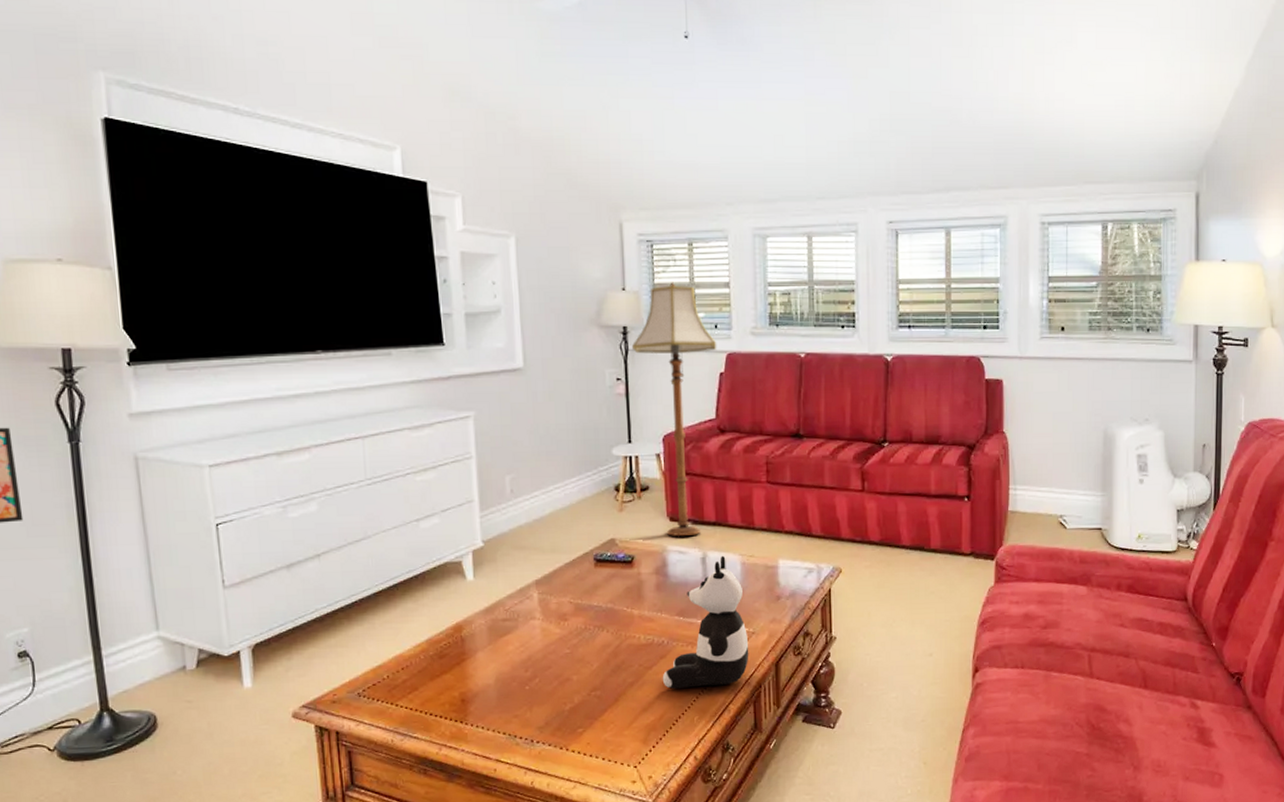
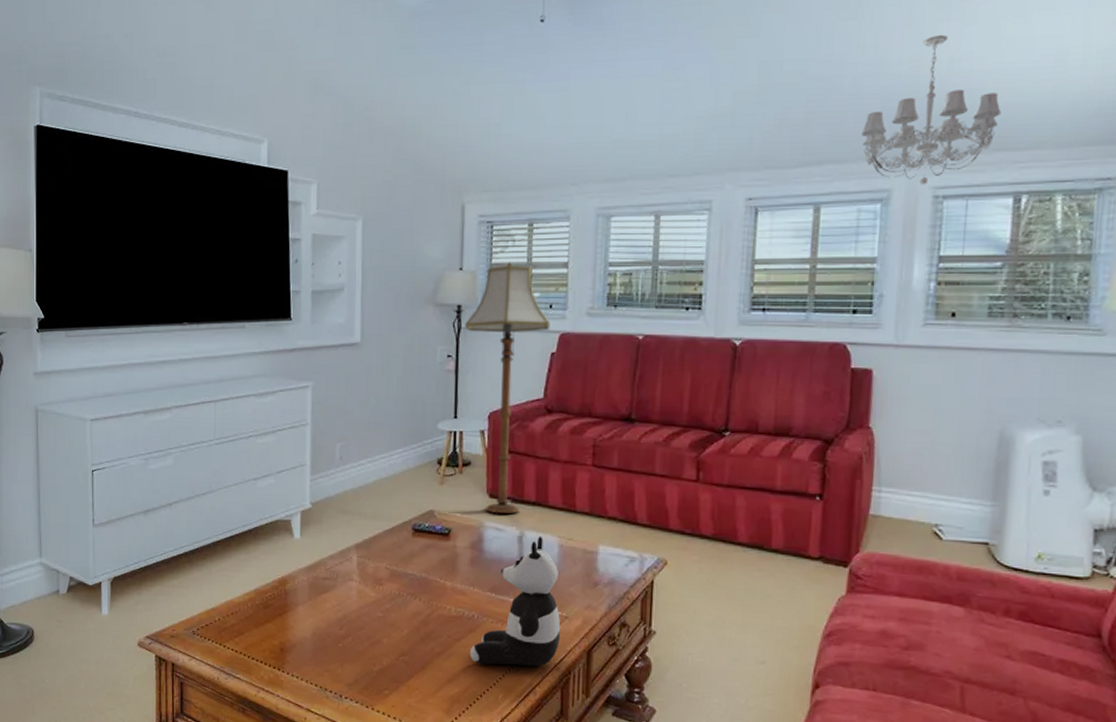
chandelier: none [979,76,1088,212] -> present [861,34,1001,185]

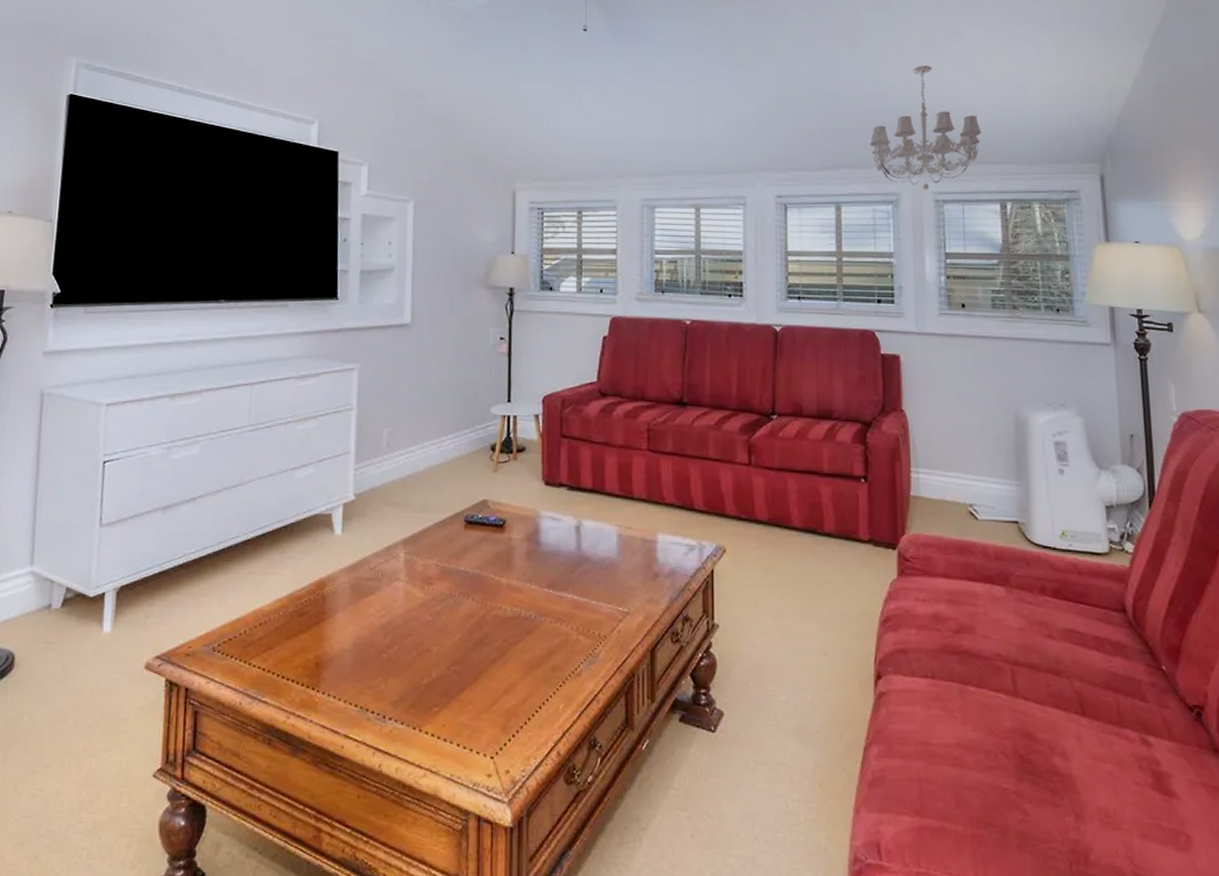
floor lamp: present [465,262,551,514] -> none [518,247,602,503]
stuffed animal: present [469,536,561,667] -> none [527,525,623,670]

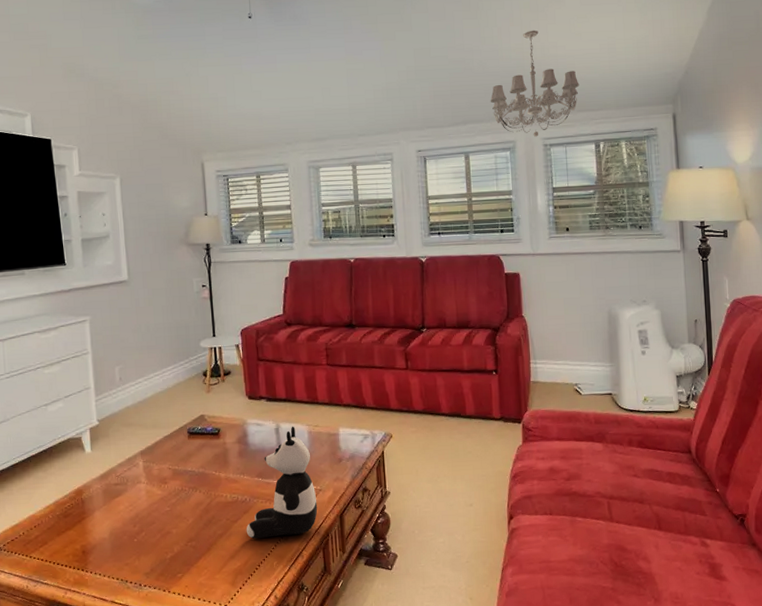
stuffed animal: none [527,525,623,670] -> present [246,426,318,539]

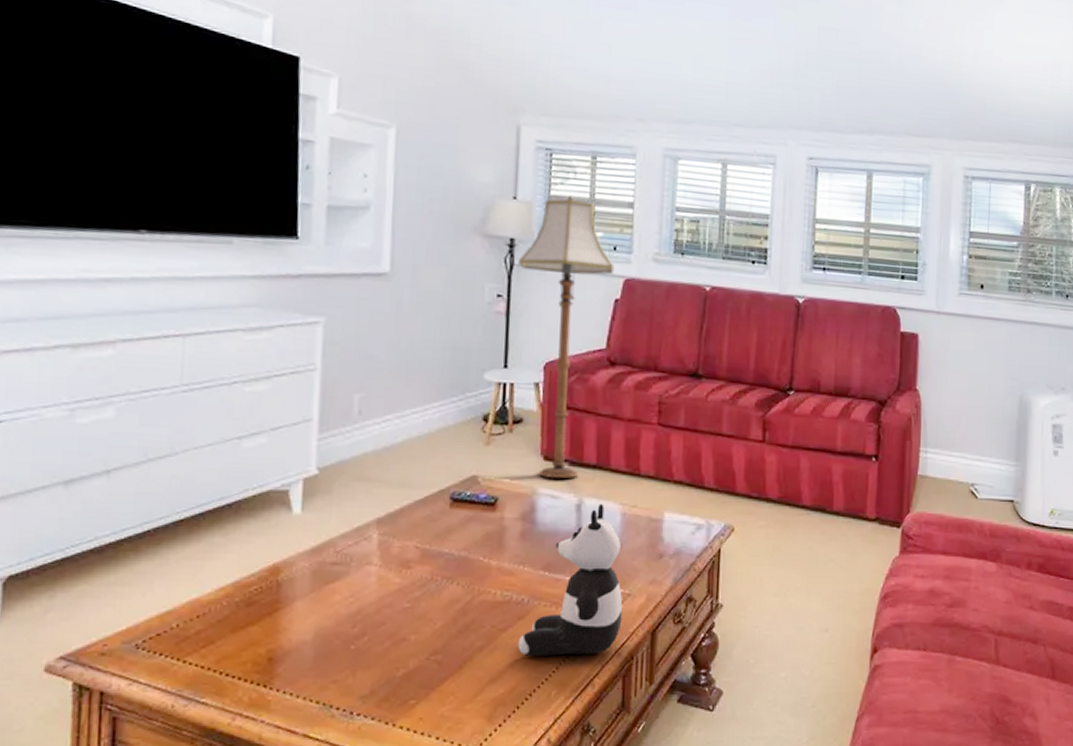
floor lamp: none [214,207,283,412] -> present [519,195,615,479]
chandelier: present [490,30,580,137] -> none [905,30,1014,165]

